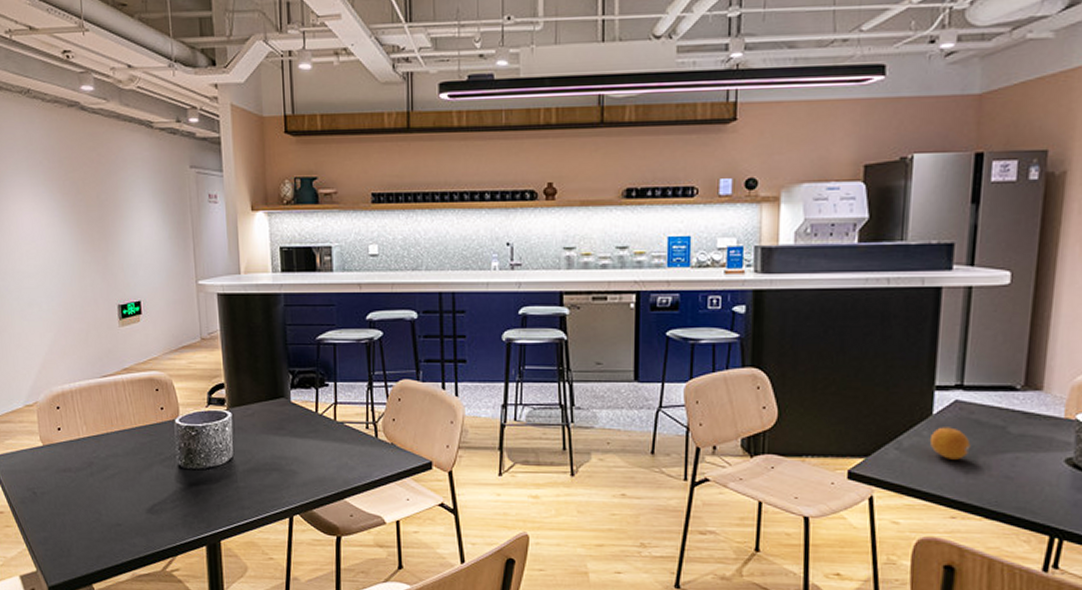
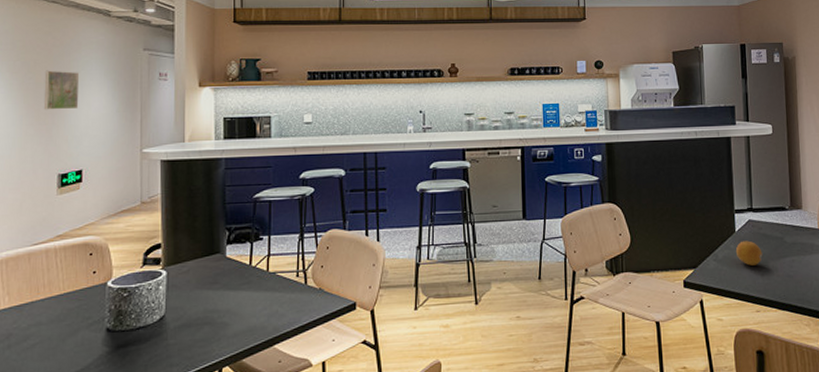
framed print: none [94,191,131,236] -> present [43,70,80,110]

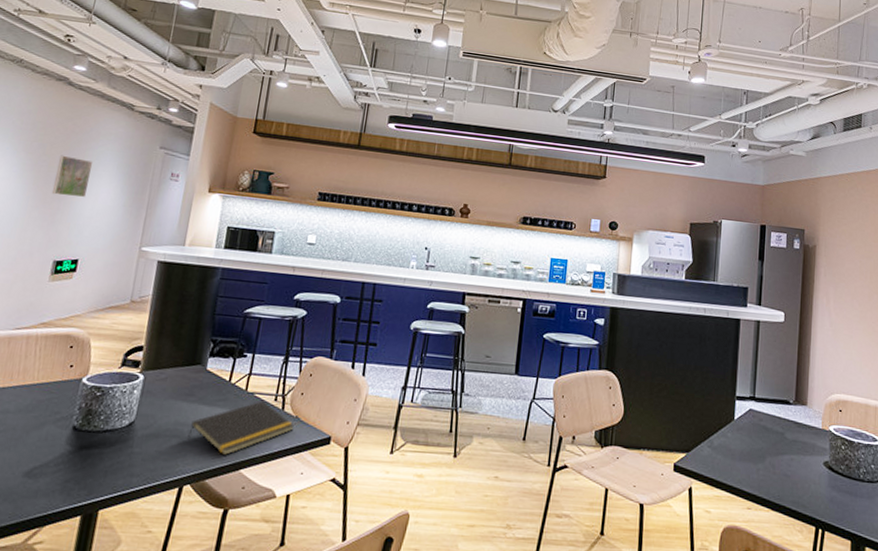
notepad: none [219,278,319,335] -> present [187,401,294,456]
fruit: present [735,240,763,266] -> none [732,430,761,459]

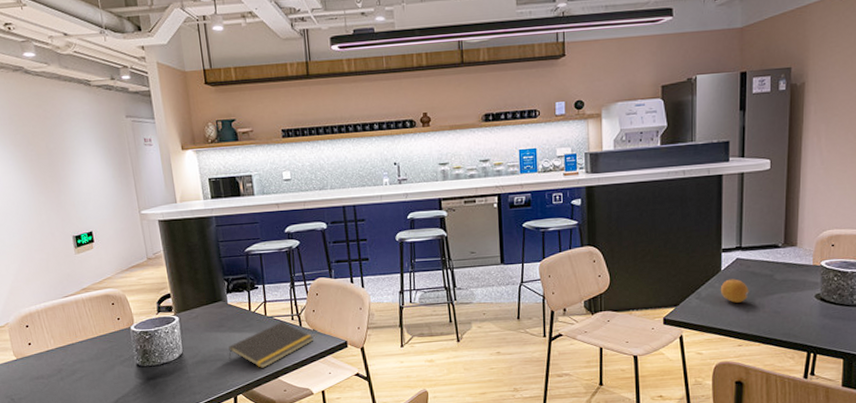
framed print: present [52,155,93,197] -> none [44,141,79,179]
fruit: none [732,430,761,459] -> present [720,279,749,303]

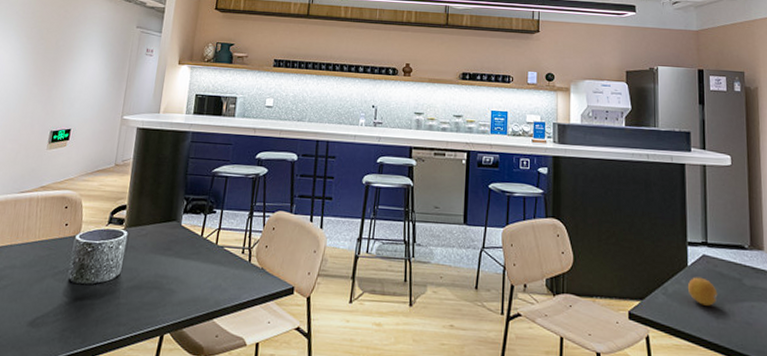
notepad: present [228,322,314,369] -> none [166,253,261,306]

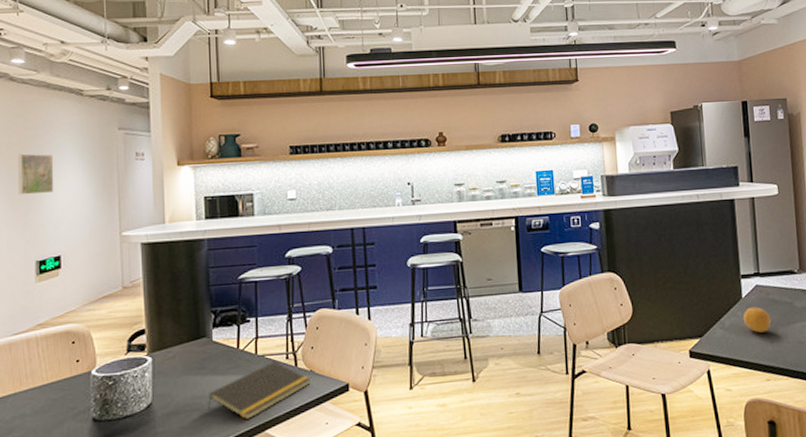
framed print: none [49,38,82,74] -> present [17,153,54,195]
notepad: none [166,253,261,306] -> present [208,361,311,421]

